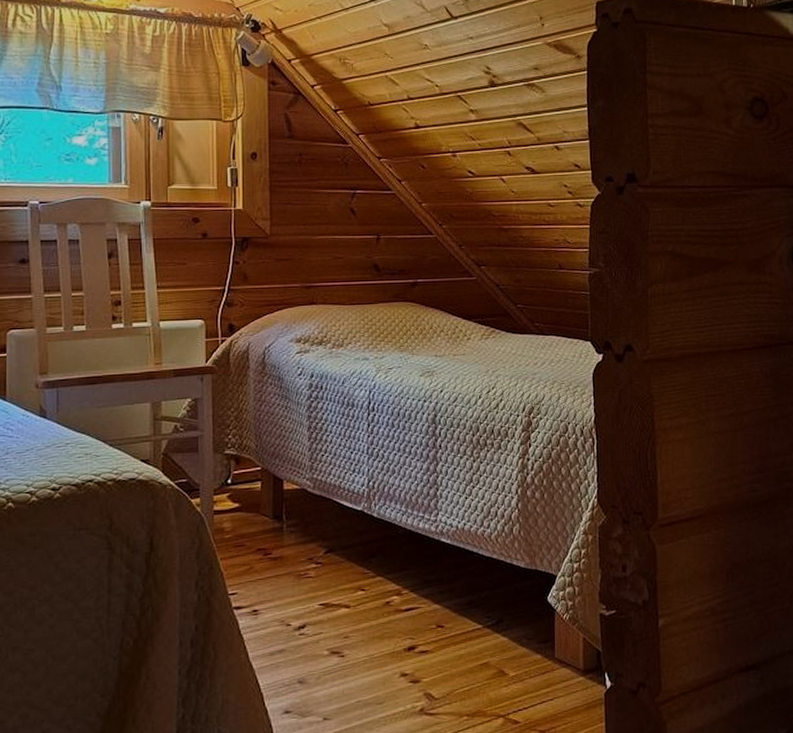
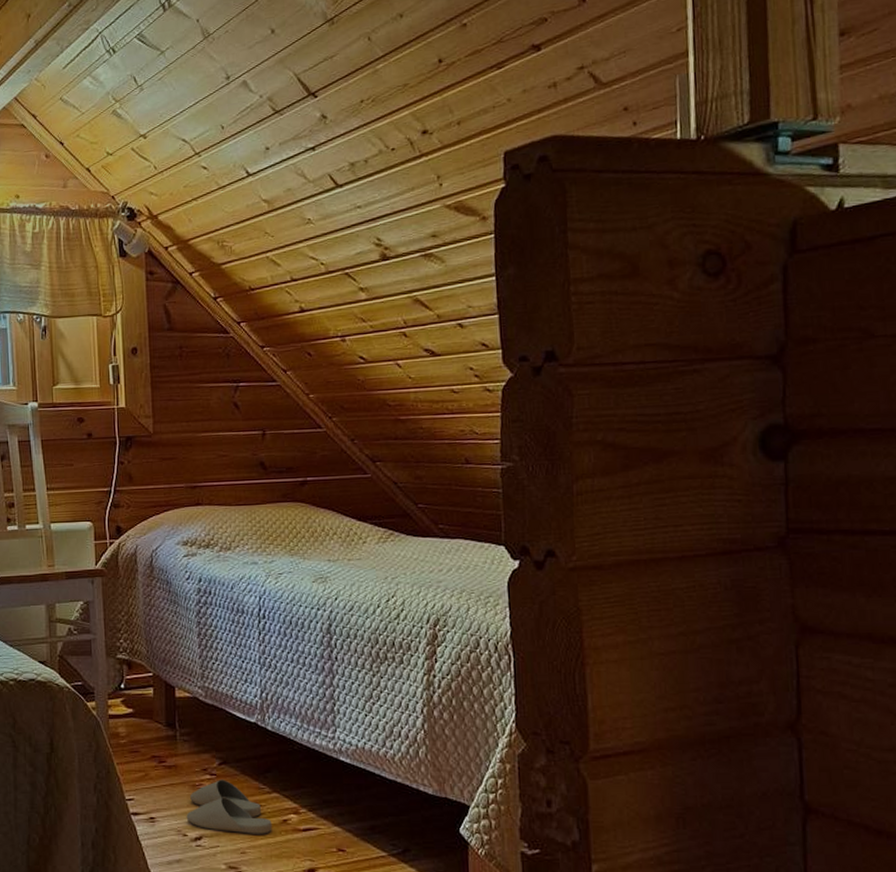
slippers: none [290,567,375,619] -> present [186,780,272,834]

